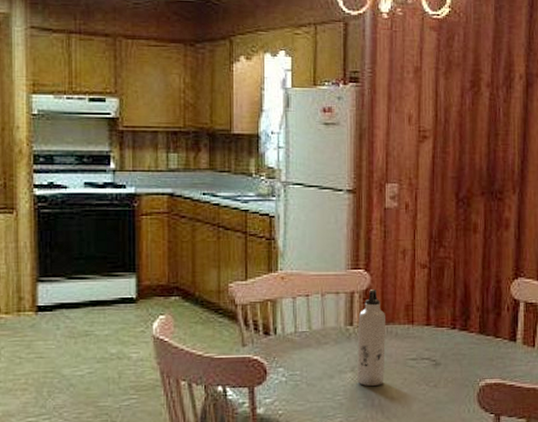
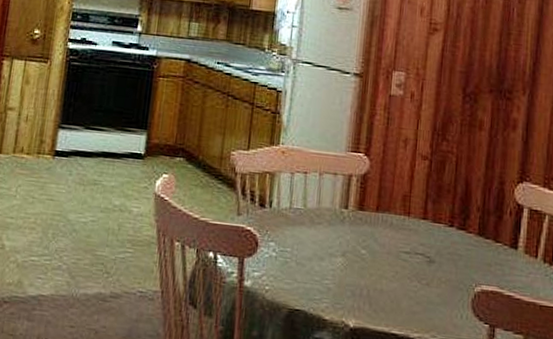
water bottle: present [357,289,385,386] -> none [347,175,382,275]

